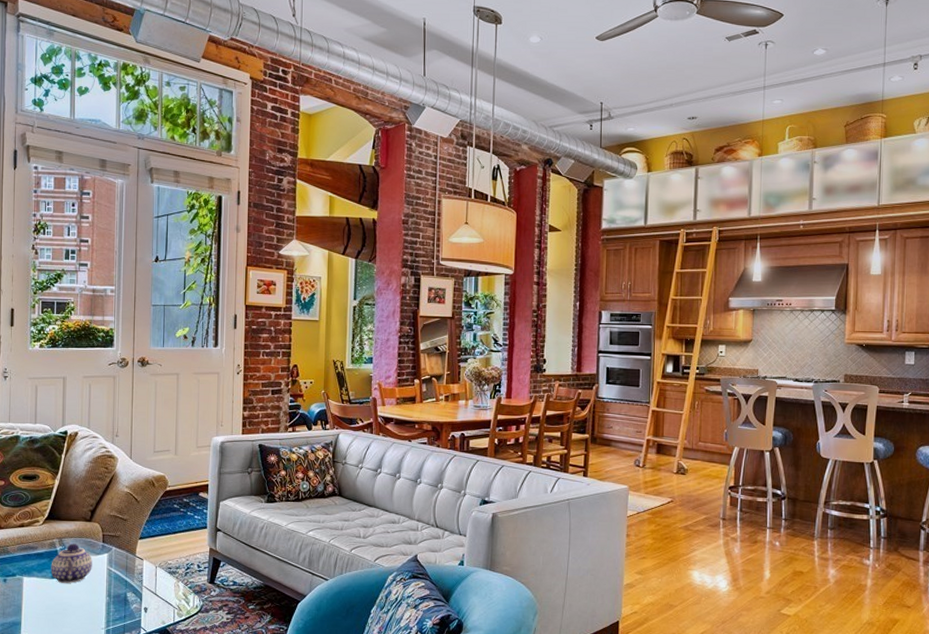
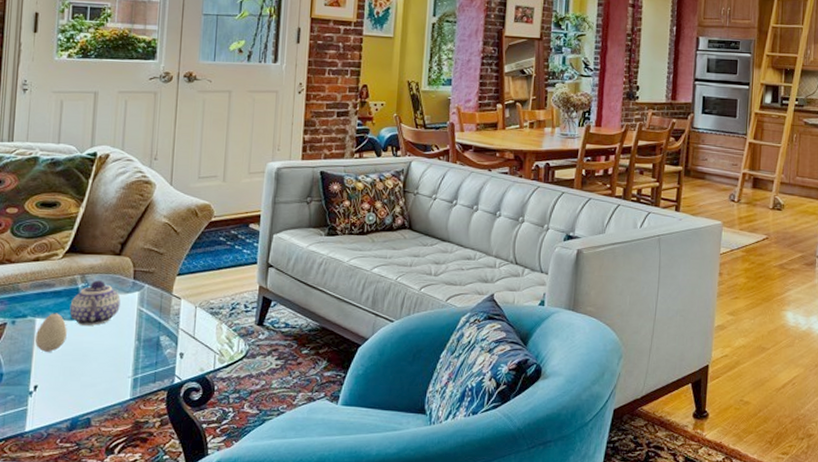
decorative egg: none [23,572,49,606] -> present [34,313,67,352]

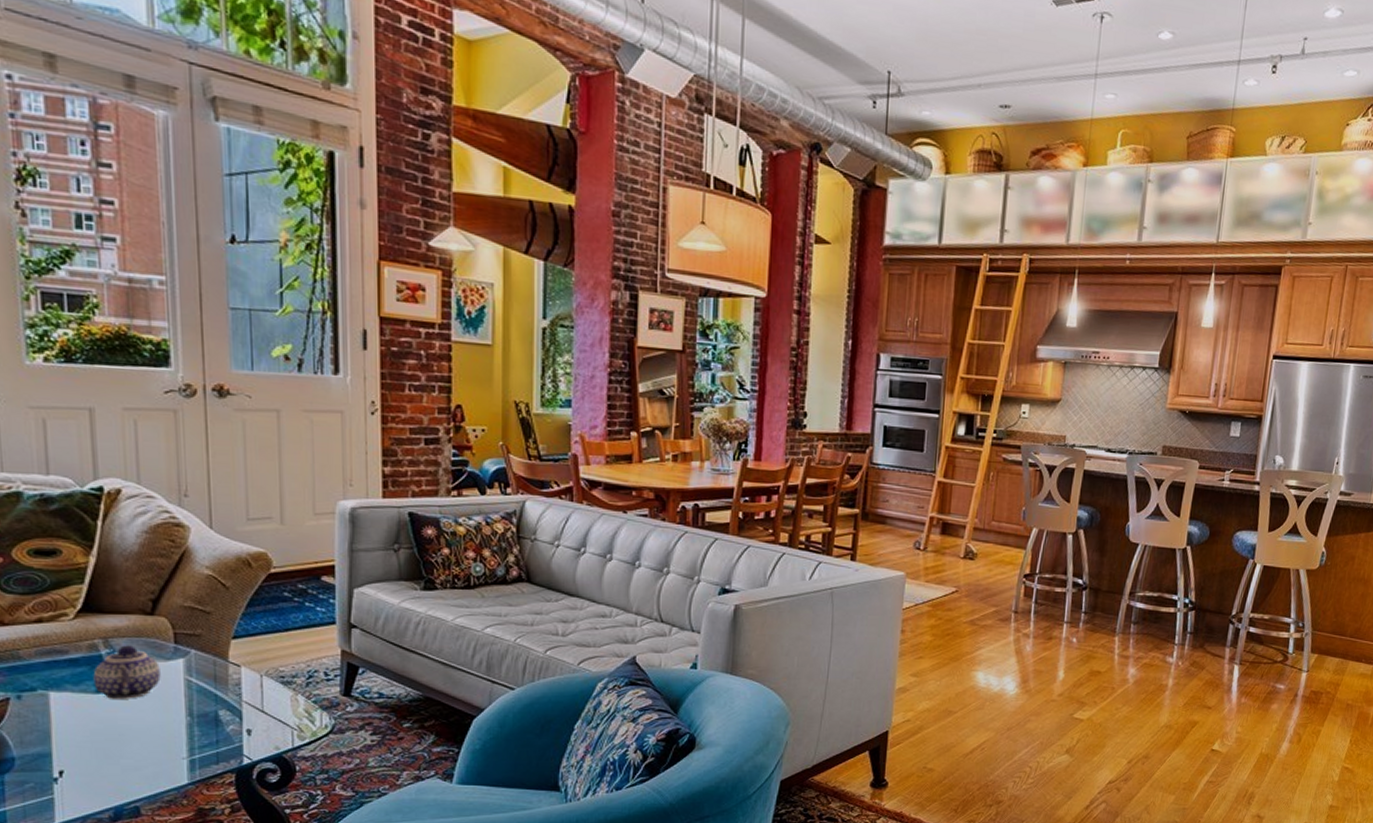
decorative egg: present [34,313,67,352] -> none [51,685,94,731]

